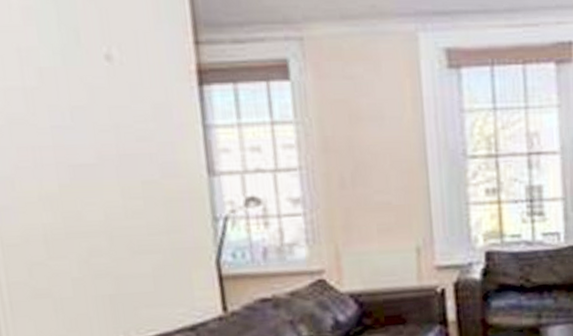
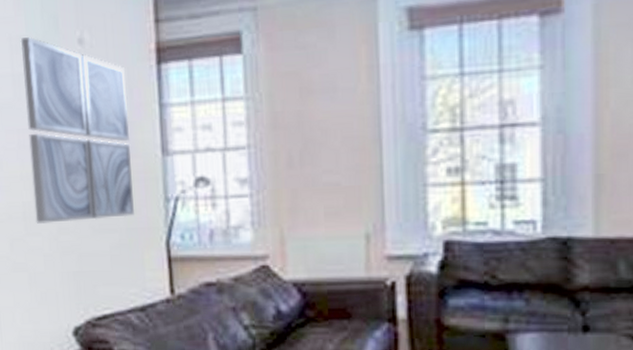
wall art: none [32,49,179,246] -> present [20,37,134,224]

